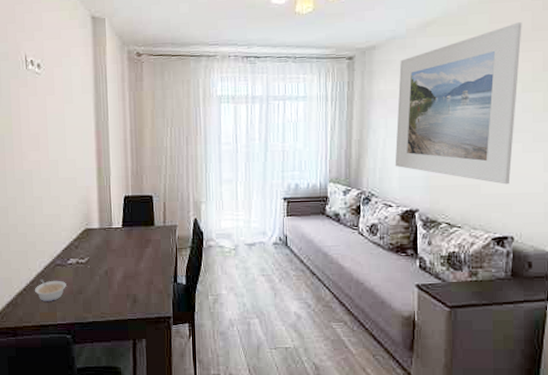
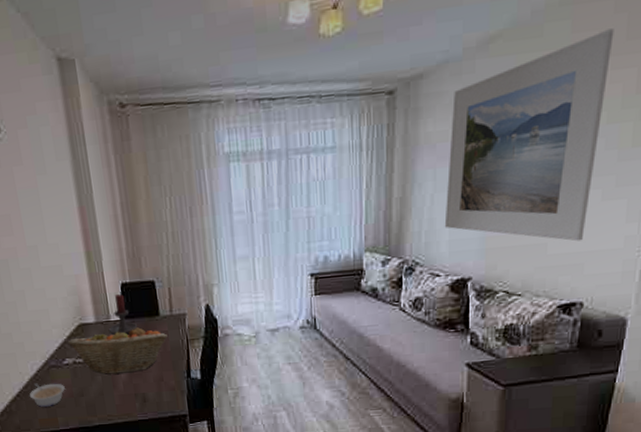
fruit basket: none [73,233,160,276] -> present [67,326,168,375]
candle holder: none [110,205,134,240] -> present [109,294,137,335]

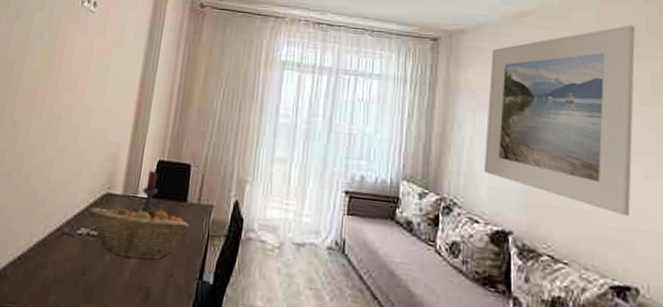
legume: present [29,383,65,407] -> none [30,248,70,280]

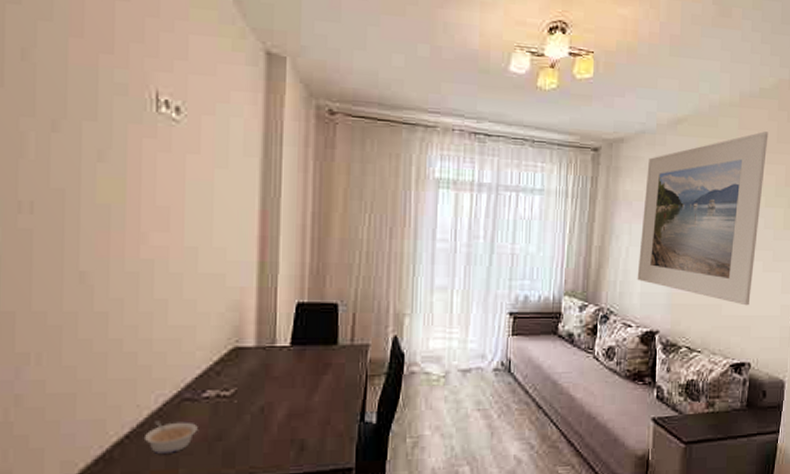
legume: none [30,248,70,280] -> present [143,421,198,454]
fruit basket: present [88,204,190,260] -> none [213,354,343,414]
candle holder: present [133,171,162,214] -> none [272,316,308,363]

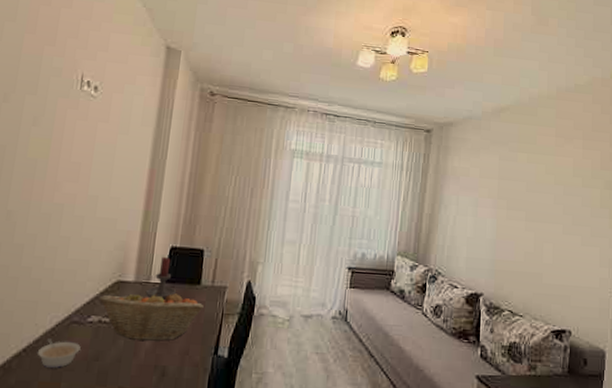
fruit basket: none [213,354,343,414] -> present [98,289,204,342]
candle holder: none [272,316,308,363] -> present [146,257,176,298]
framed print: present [637,131,769,306] -> none [463,121,584,276]

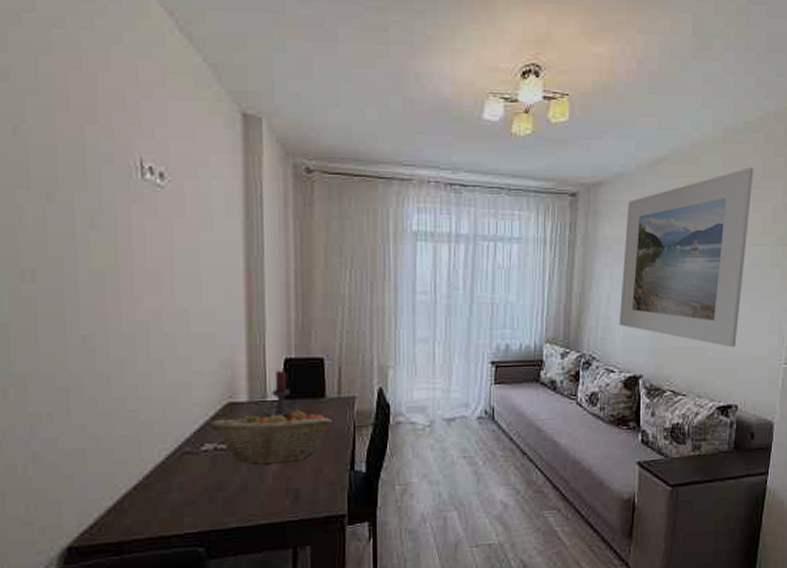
legume: present [37,338,81,368] -> none [149,473,199,504]
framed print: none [463,121,584,276] -> present [619,167,754,348]

